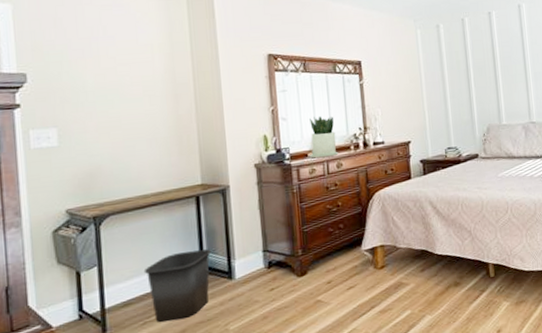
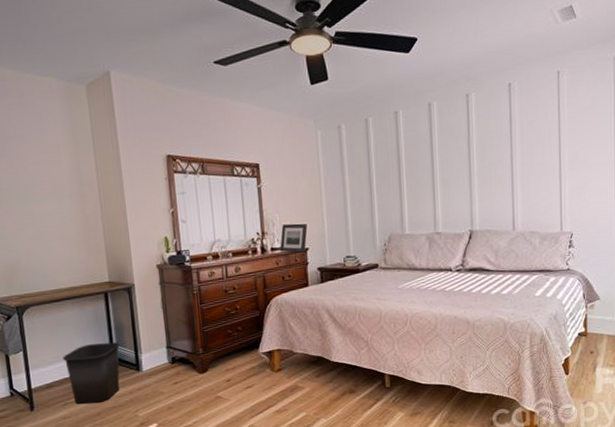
planter: present [309,116,339,159] -> none [208,220,237,262]
picture frame: none [382,117,409,147] -> present [280,223,308,253]

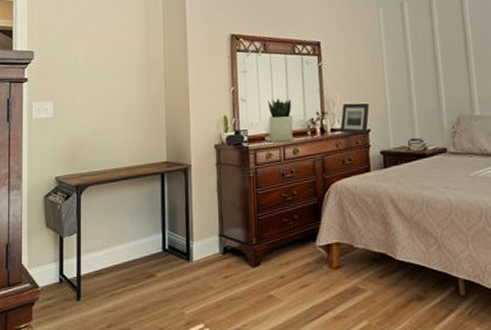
waste bin: present [62,342,121,405] -> none [114,228,173,297]
planter: none [208,220,237,262] -> present [266,99,295,143]

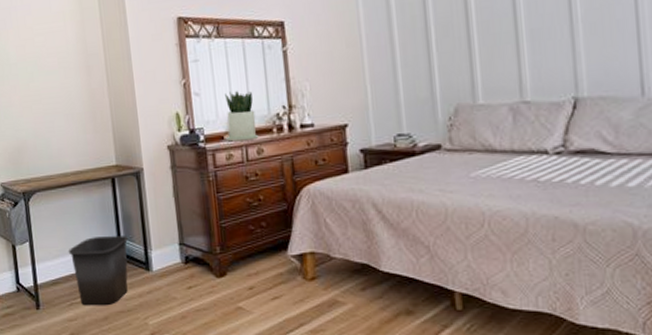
waste bin: none [114,228,173,297] -> present [68,236,129,306]
picture frame: present [340,102,369,135] -> none [311,92,346,131]

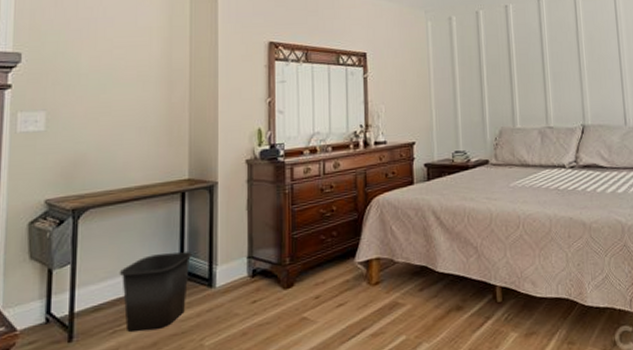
planter: present [225,91,259,142] -> none [304,111,337,157]

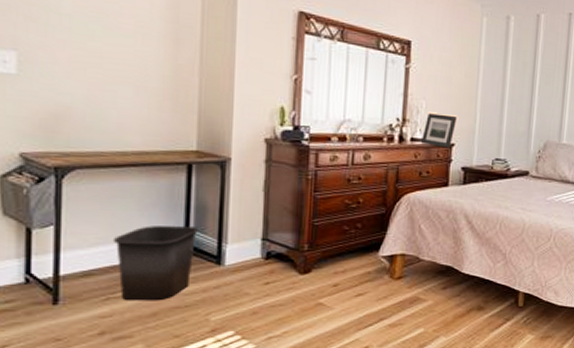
picture frame: none [384,115,415,148] -> present [421,113,457,148]

